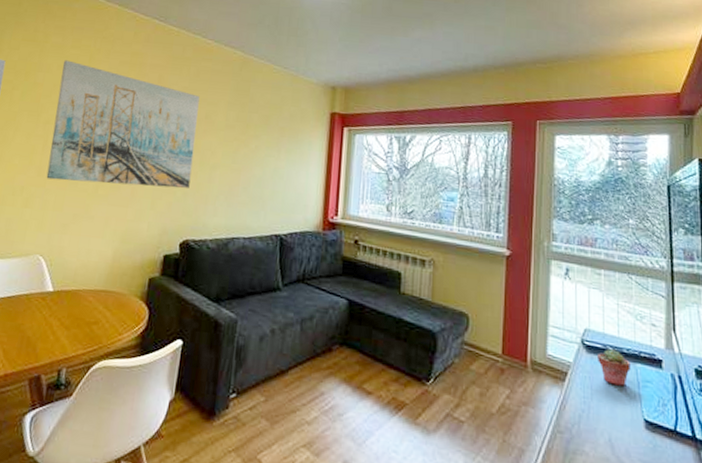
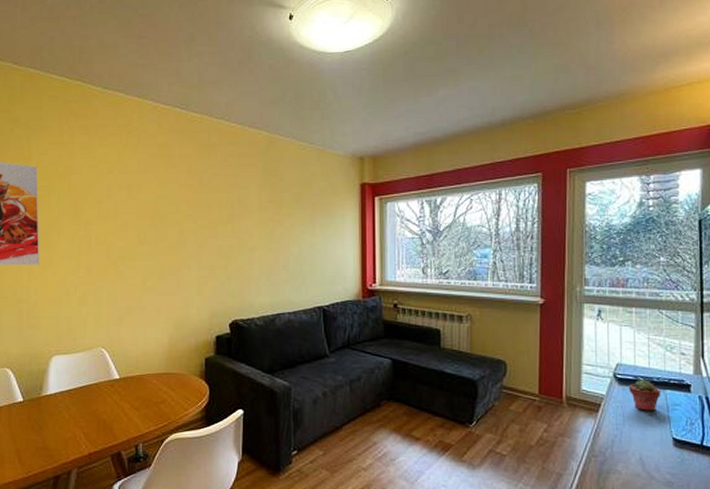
wall art: present [46,60,200,189] -> none [93,159,232,277]

